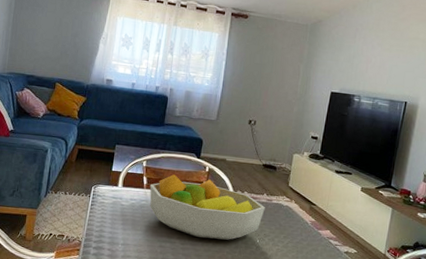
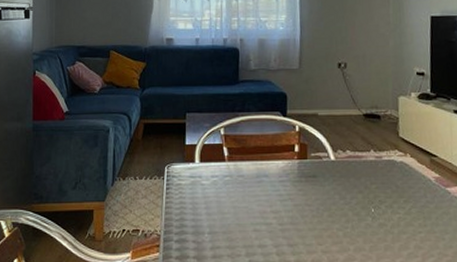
fruit bowl: present [149,174,265,240] -> none [232,140,375,213]

